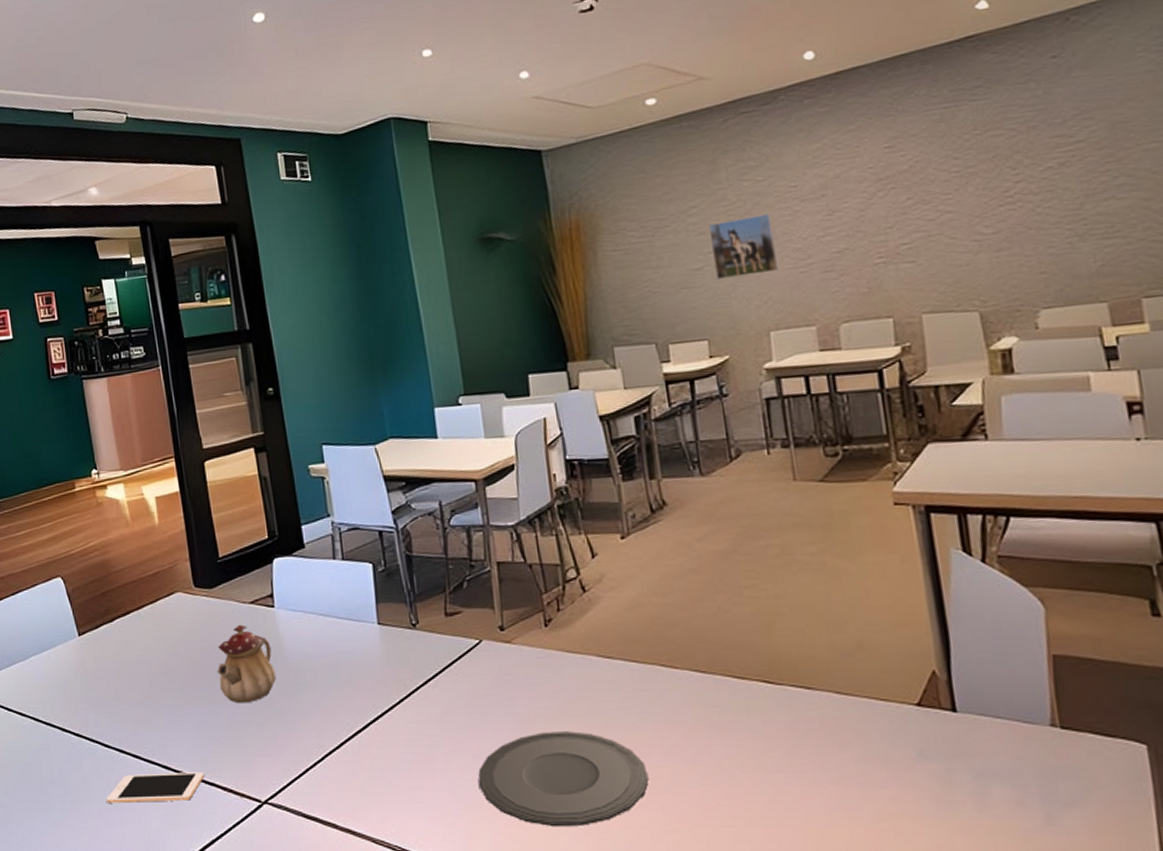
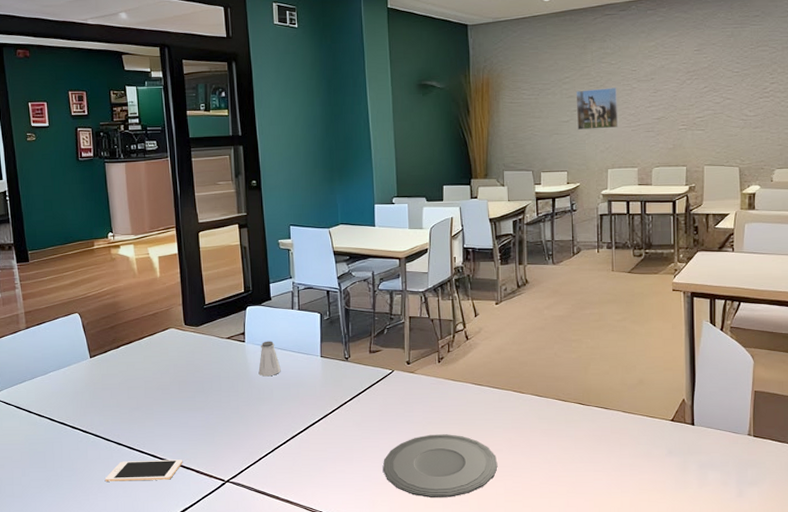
teapot: present [217,624,277,704] -> none [198,354,243,411]
saltshaker: none [295,604,326,654] -> present [258,341,281,377]

